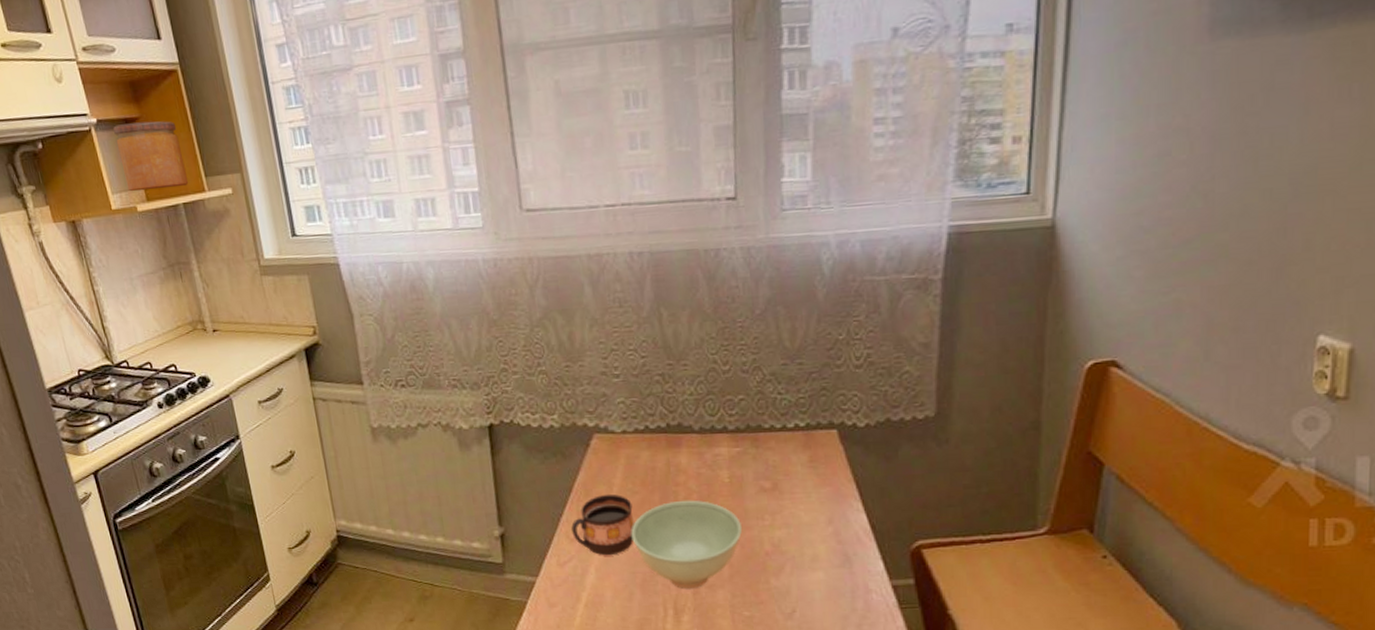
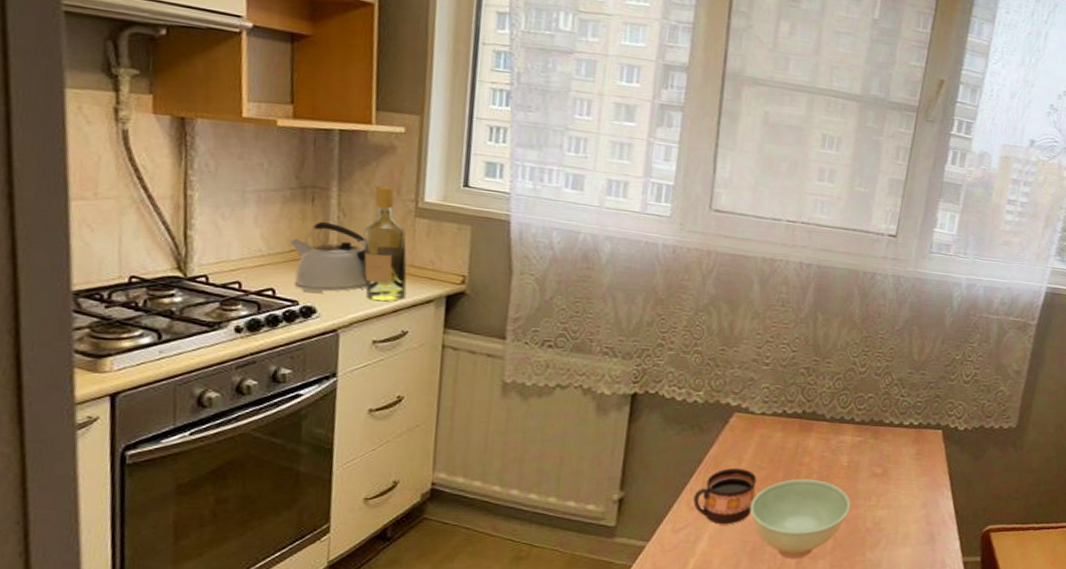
jar: present [112,121,189,192] -> none [271,36,356,114]
kettle: none [174,295,241,364] -> present [289,222,368,294]
bottle: none [223,249,273,363] -> present [364,185,407,302]

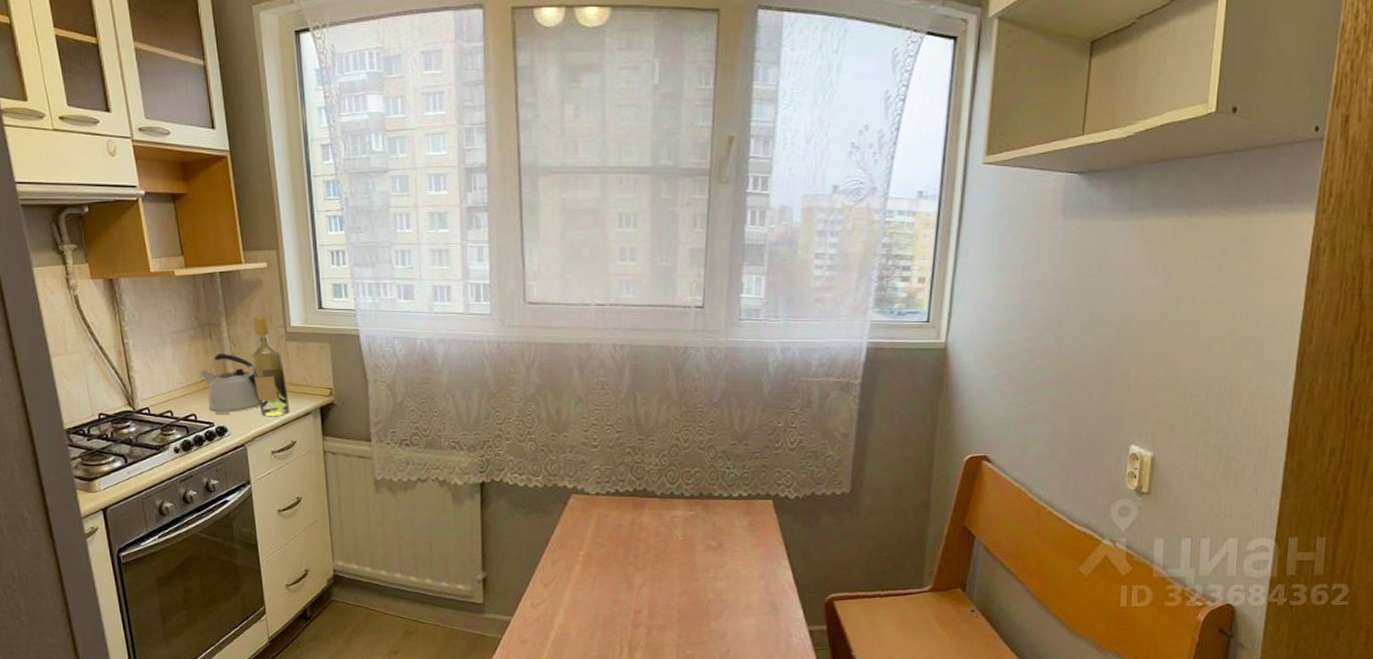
cup: present [693,467,757,525] -> none [546,546,600,600]
bowl: present [750,478,851,559] -> none [597,554,691,630]

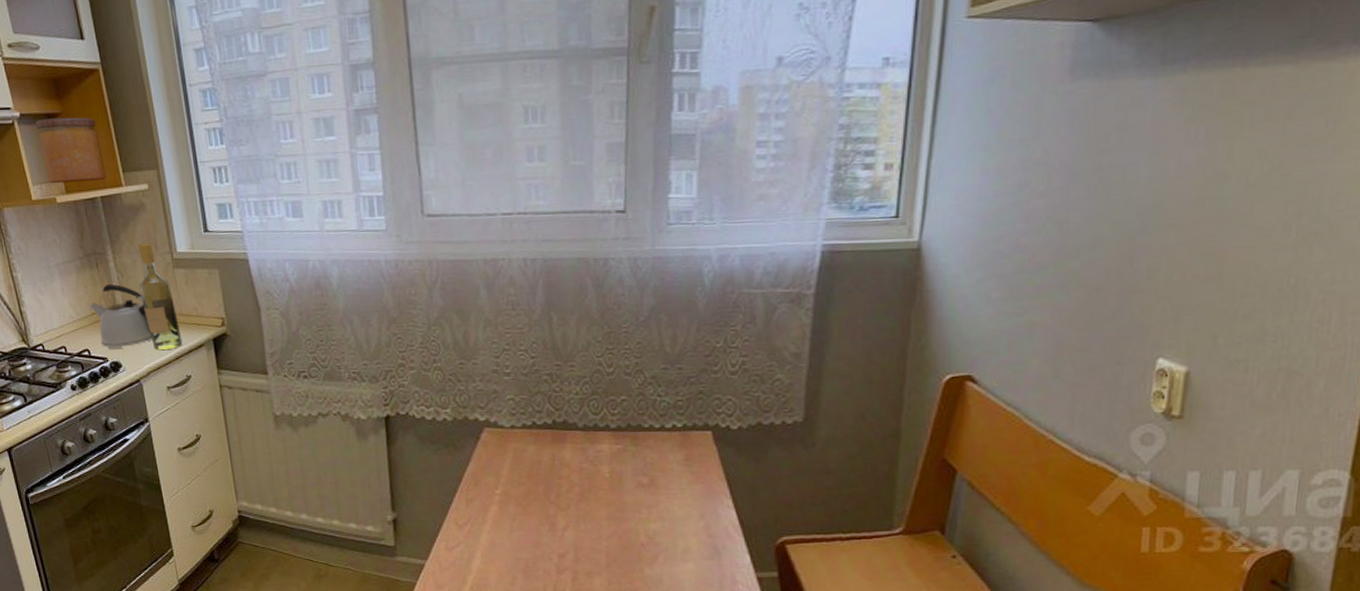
jar: none [159,198,227,258] -> present [35,117,107,184]

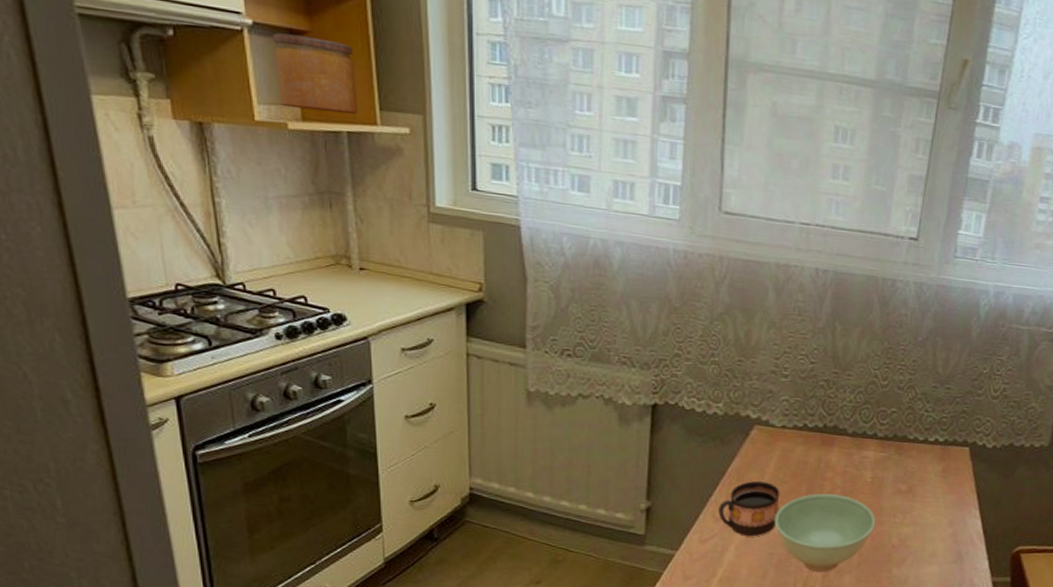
kettle: present [89,284,153,350] -> none [313,228,391,302]
bottle: present [138,242,183,351] -> none [382,189,428,309]
cup: none [460,484,519,542] -> present [718,480,780,537]
bowl: none [516,492,620,576] -> present [774,493,876,573]

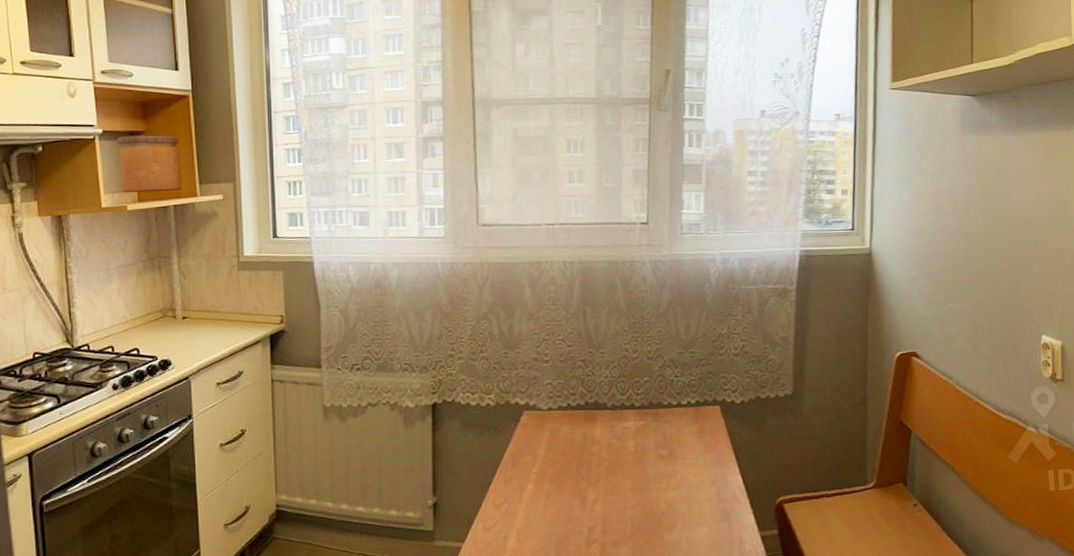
cup: present [718,480,780,537] -> none [498,463,553,520]
bowl: present [774,493,876,573] -> none [550,467,644,548]

